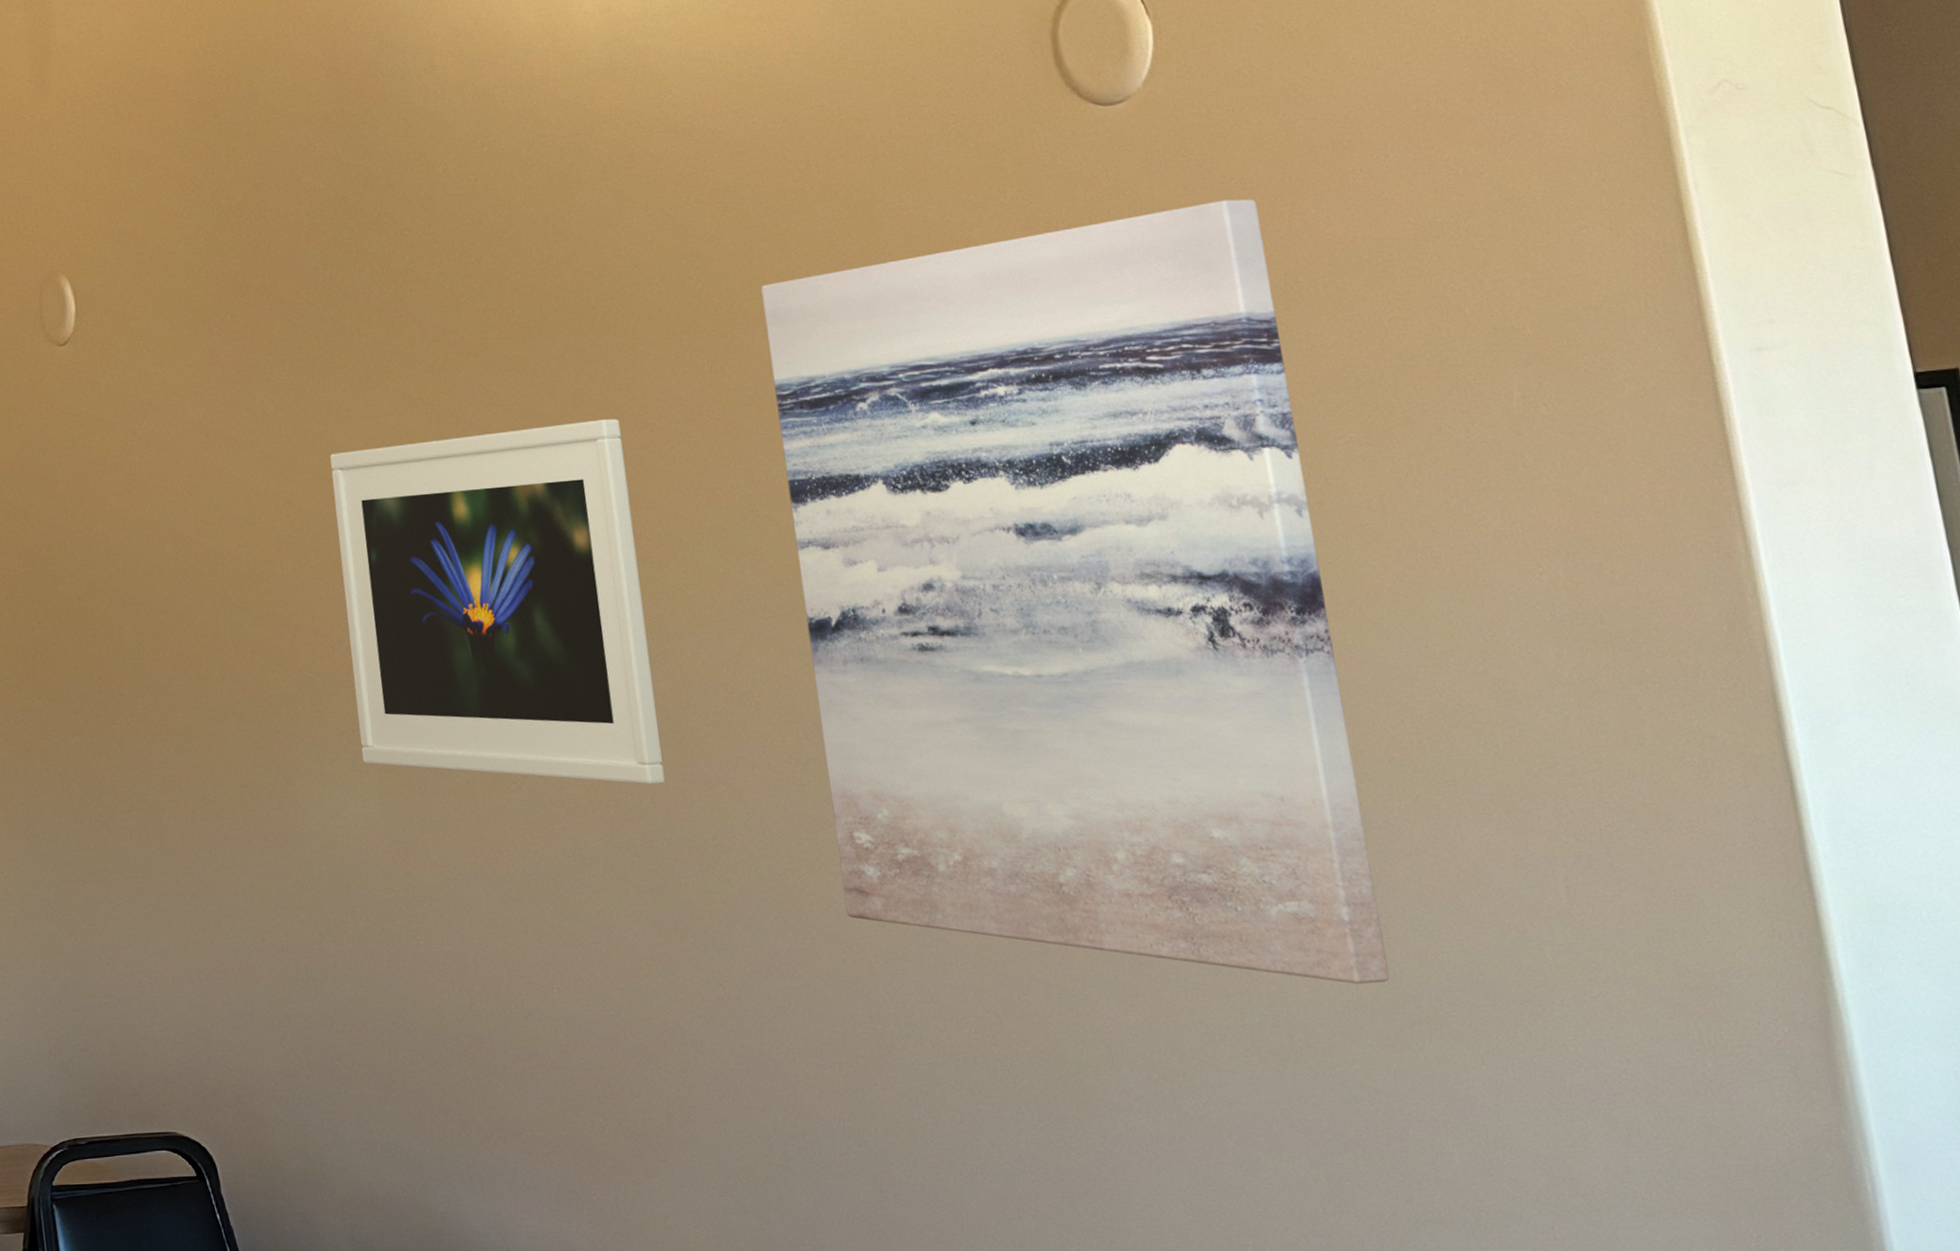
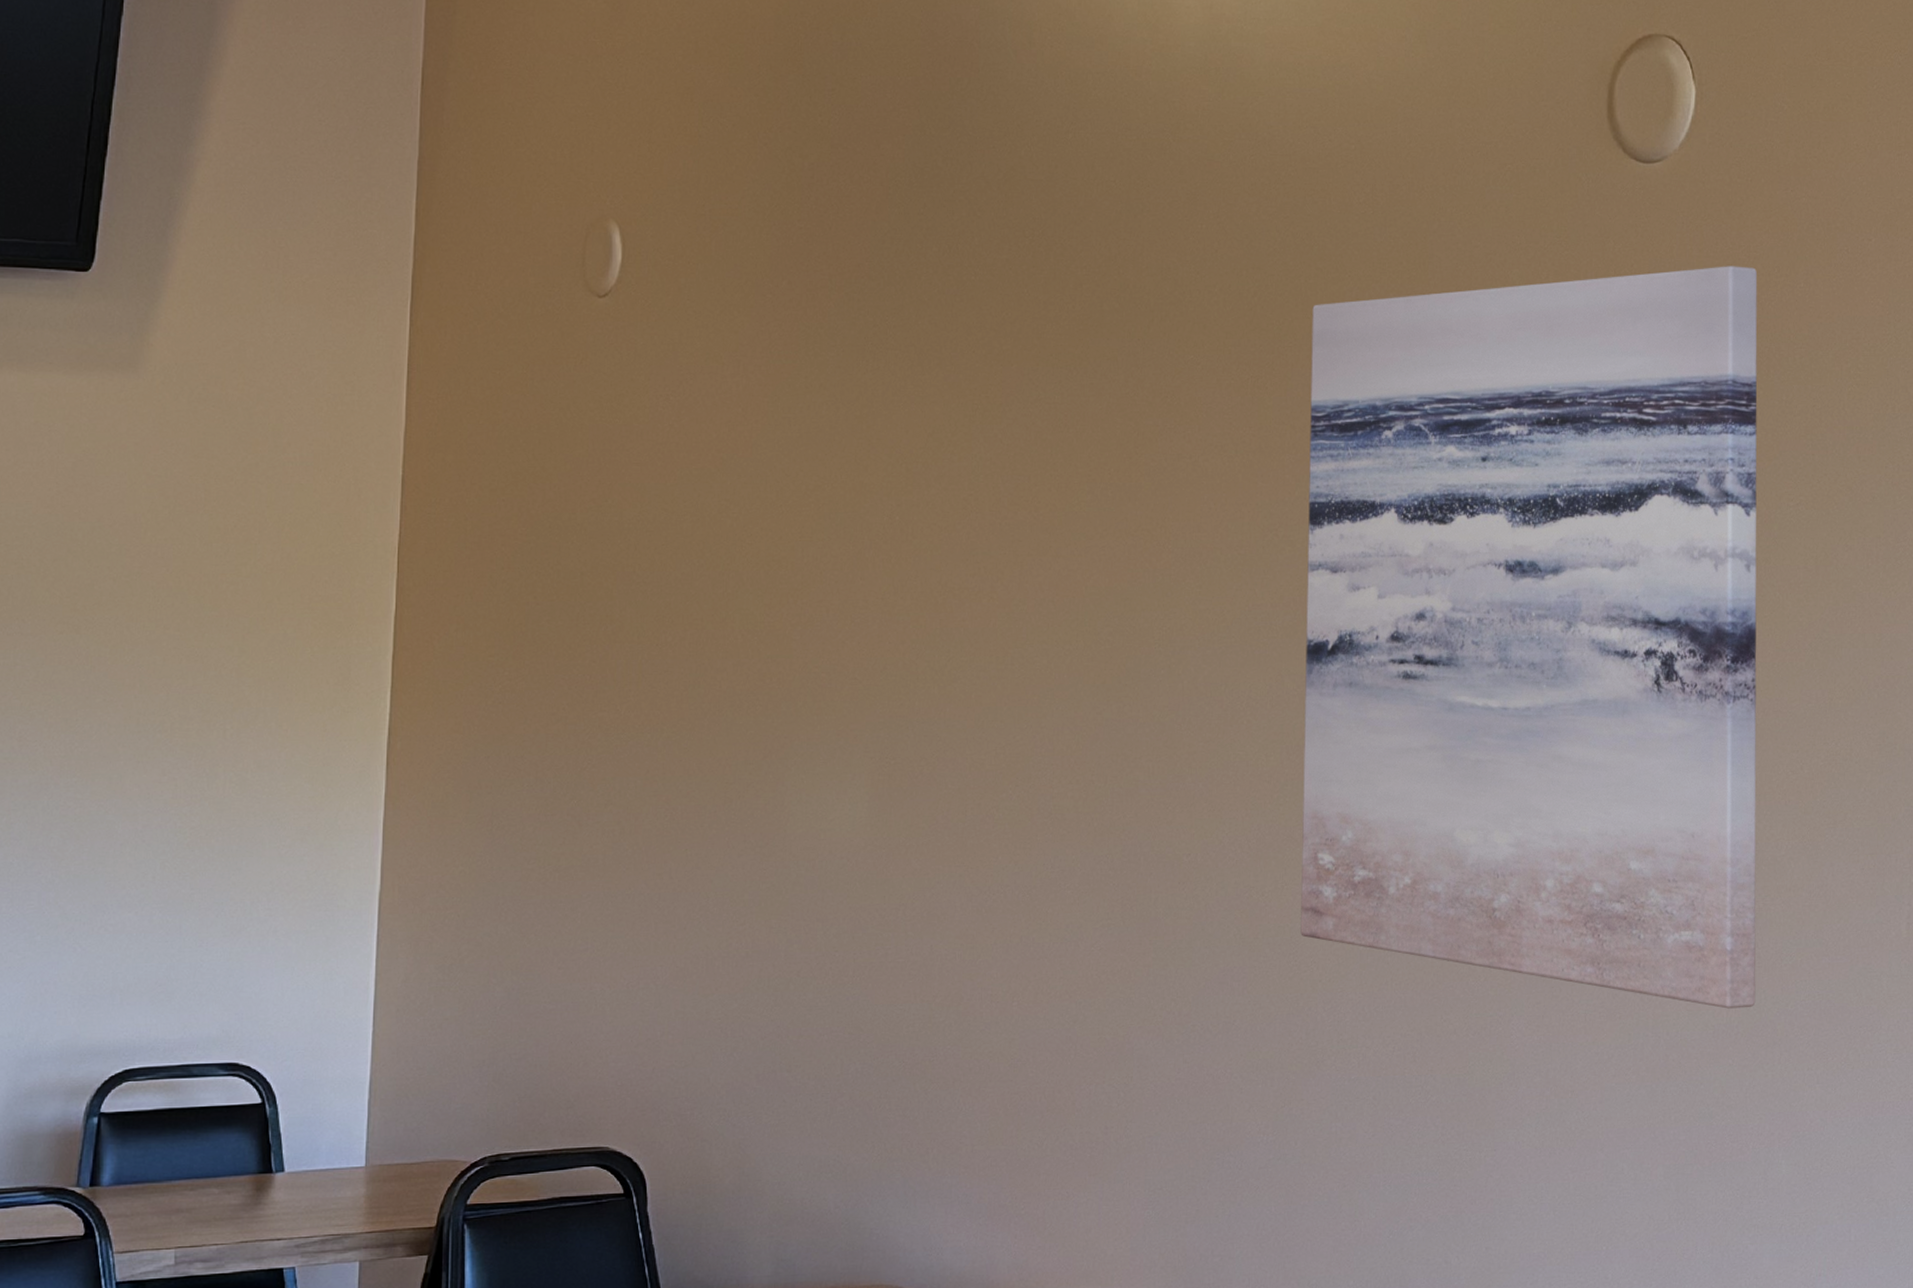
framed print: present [329,419,666,785] -> none [857,426,1161,798]

